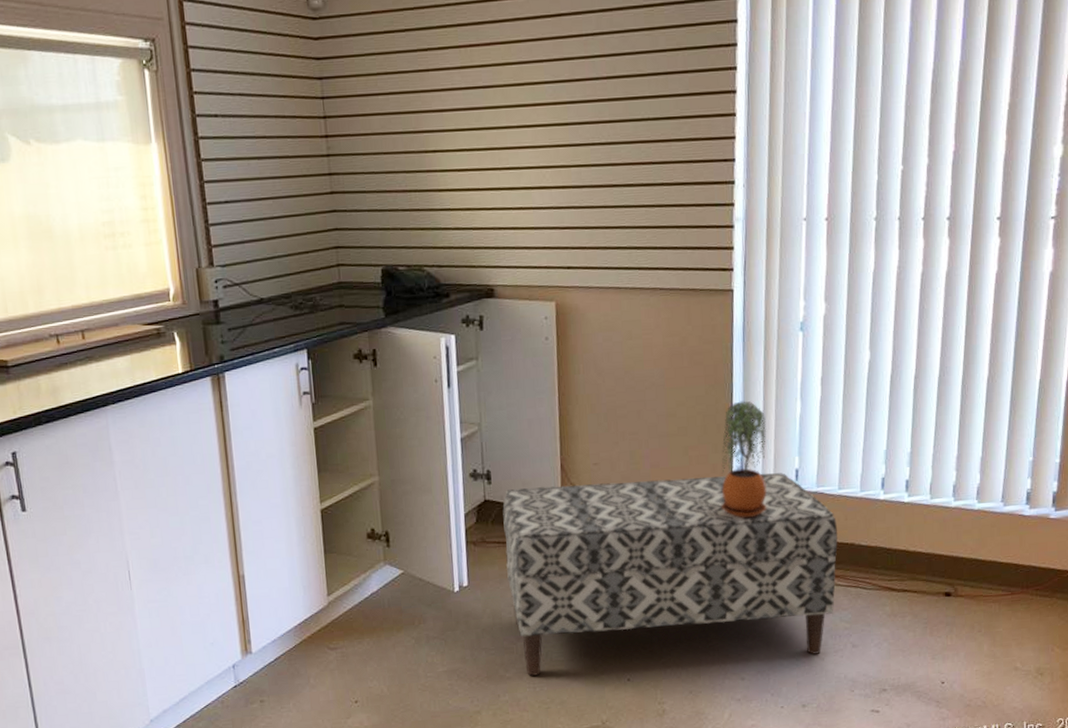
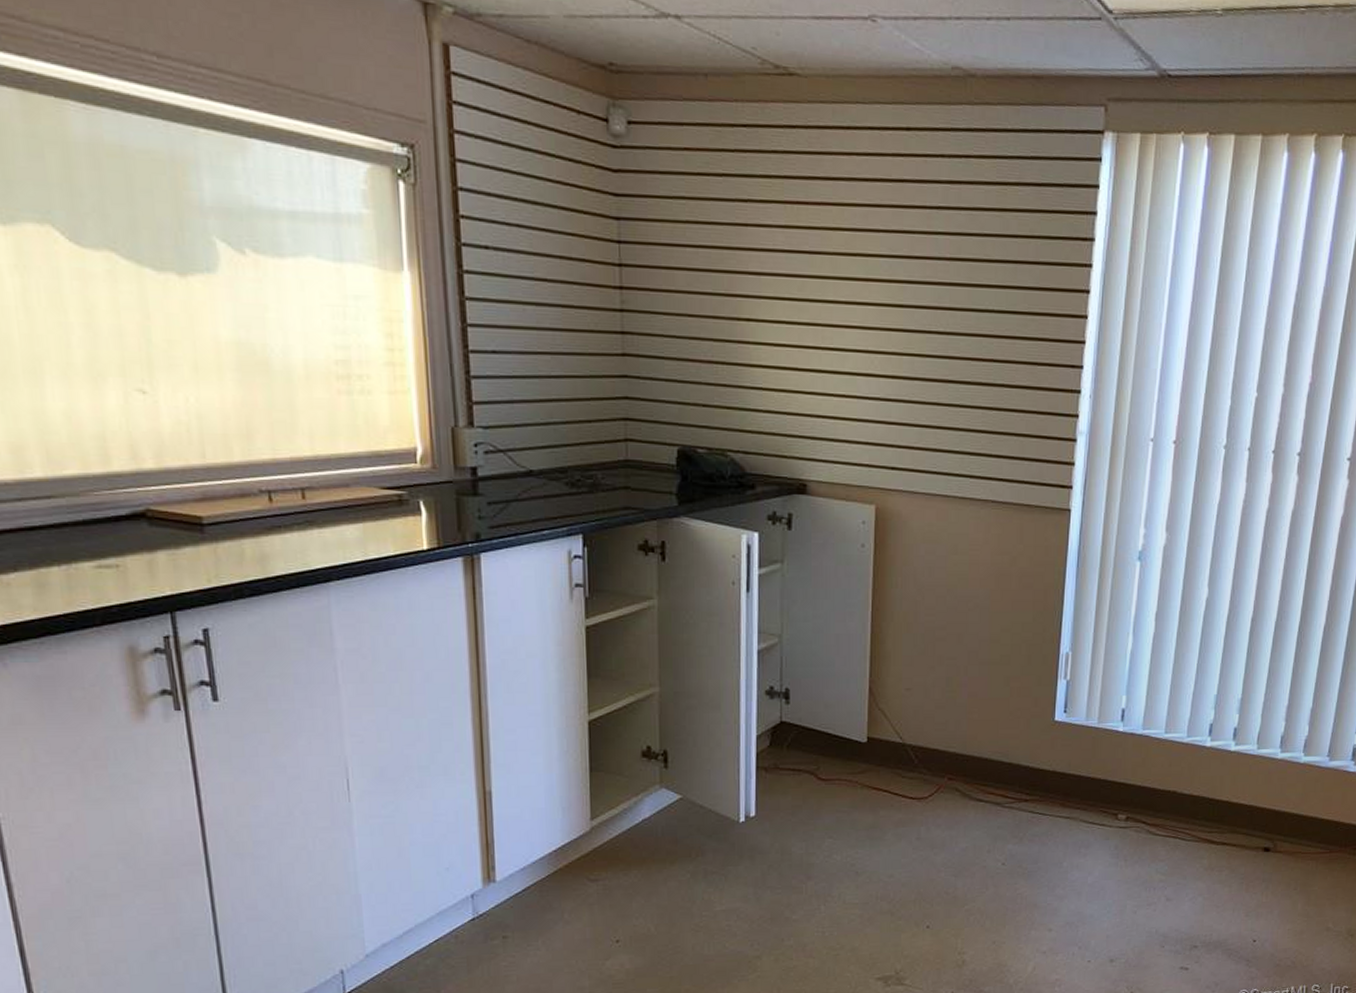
bench: present [503,473,838,676] -> none [800,710,1160,919]
potted plant: present [721,401,767,518] -> none [1040,631,1095,758]

